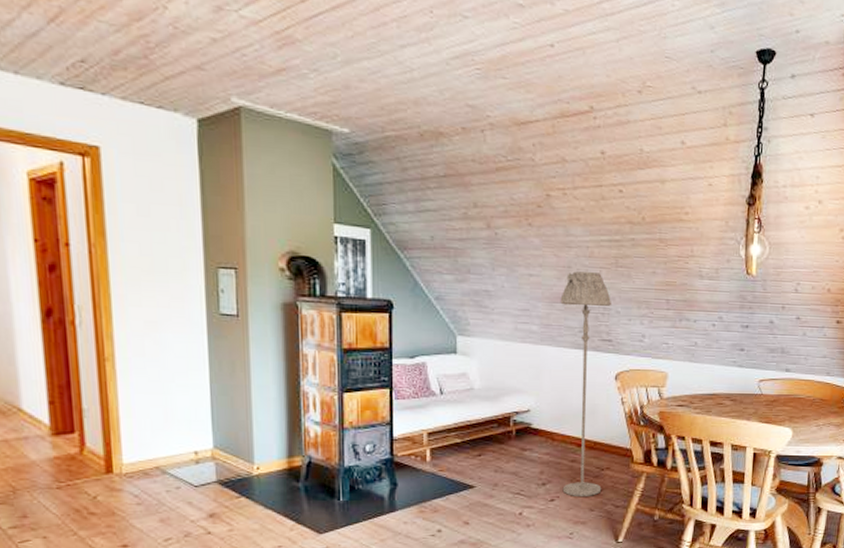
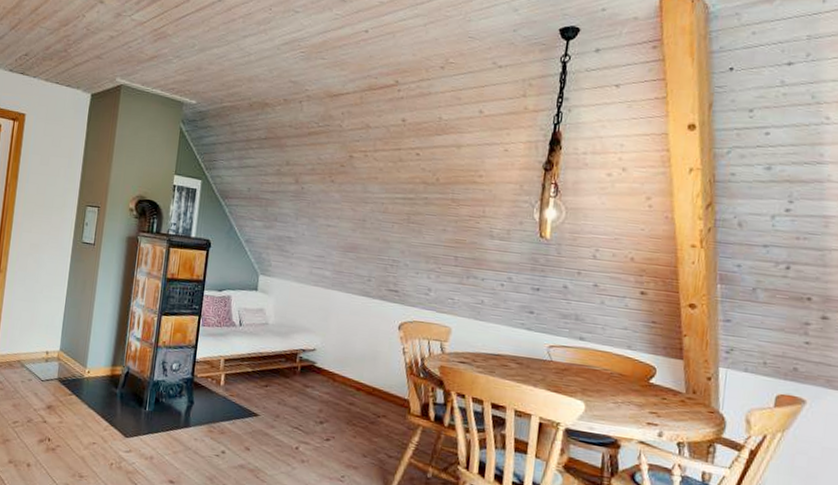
floor lamp: present [560,271,611,496] -> none [338,225,401,442]

